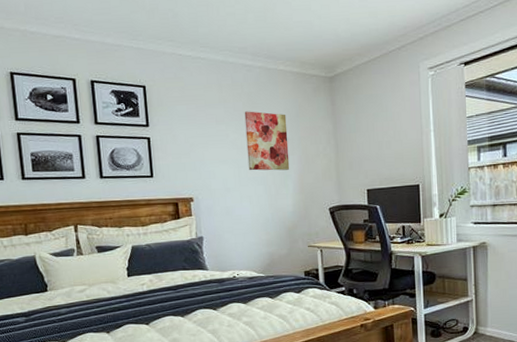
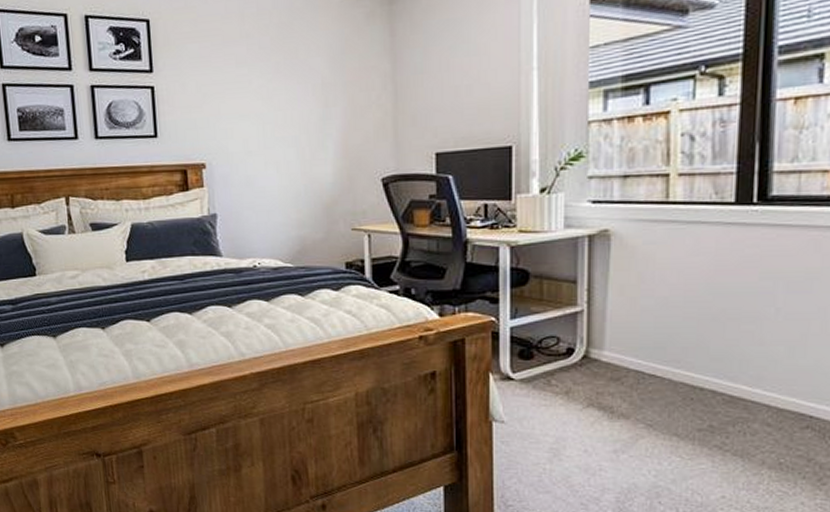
wall art: present [244,111,290,171] -> none [272,48,331,128]

